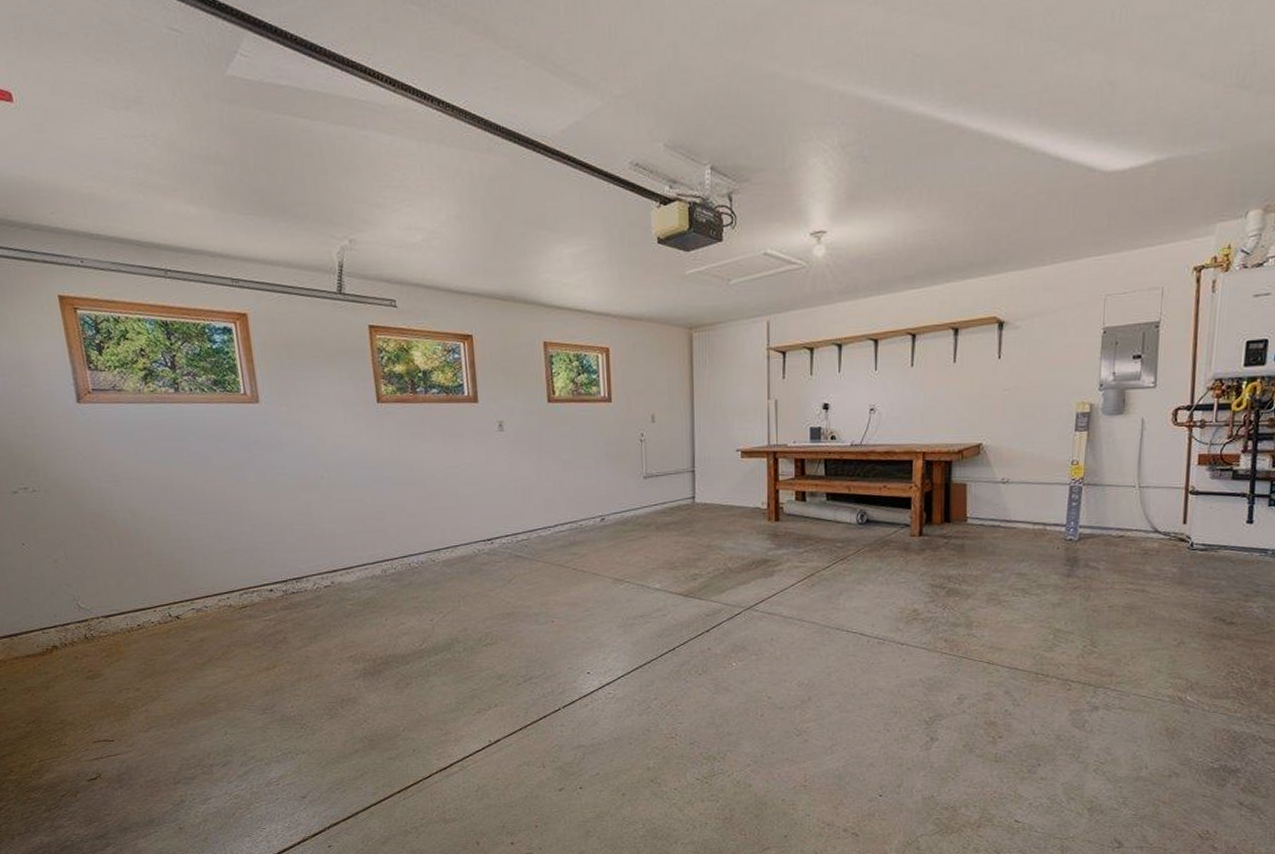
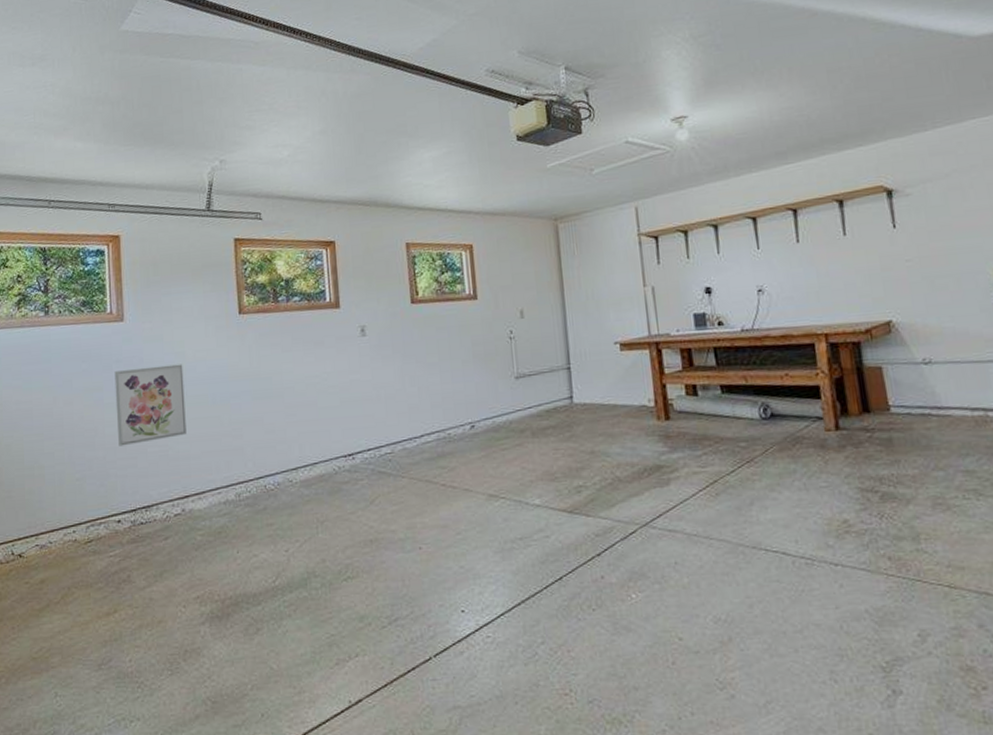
wall art: none [254,448,331,523] -> present [114,364,187,446]

